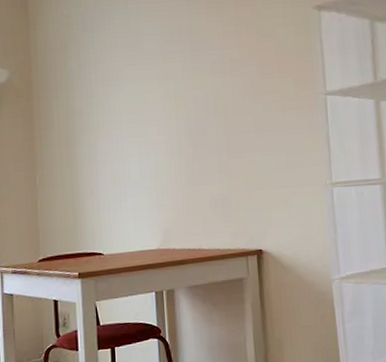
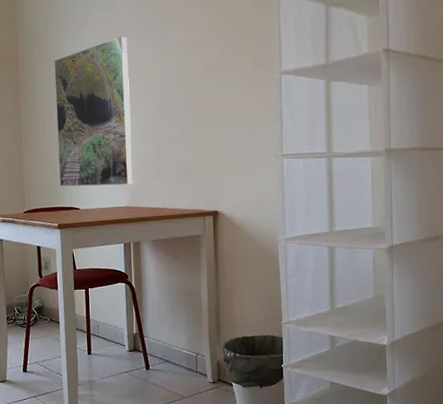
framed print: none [72,59,165,230] -> present [54,35,133,187]

